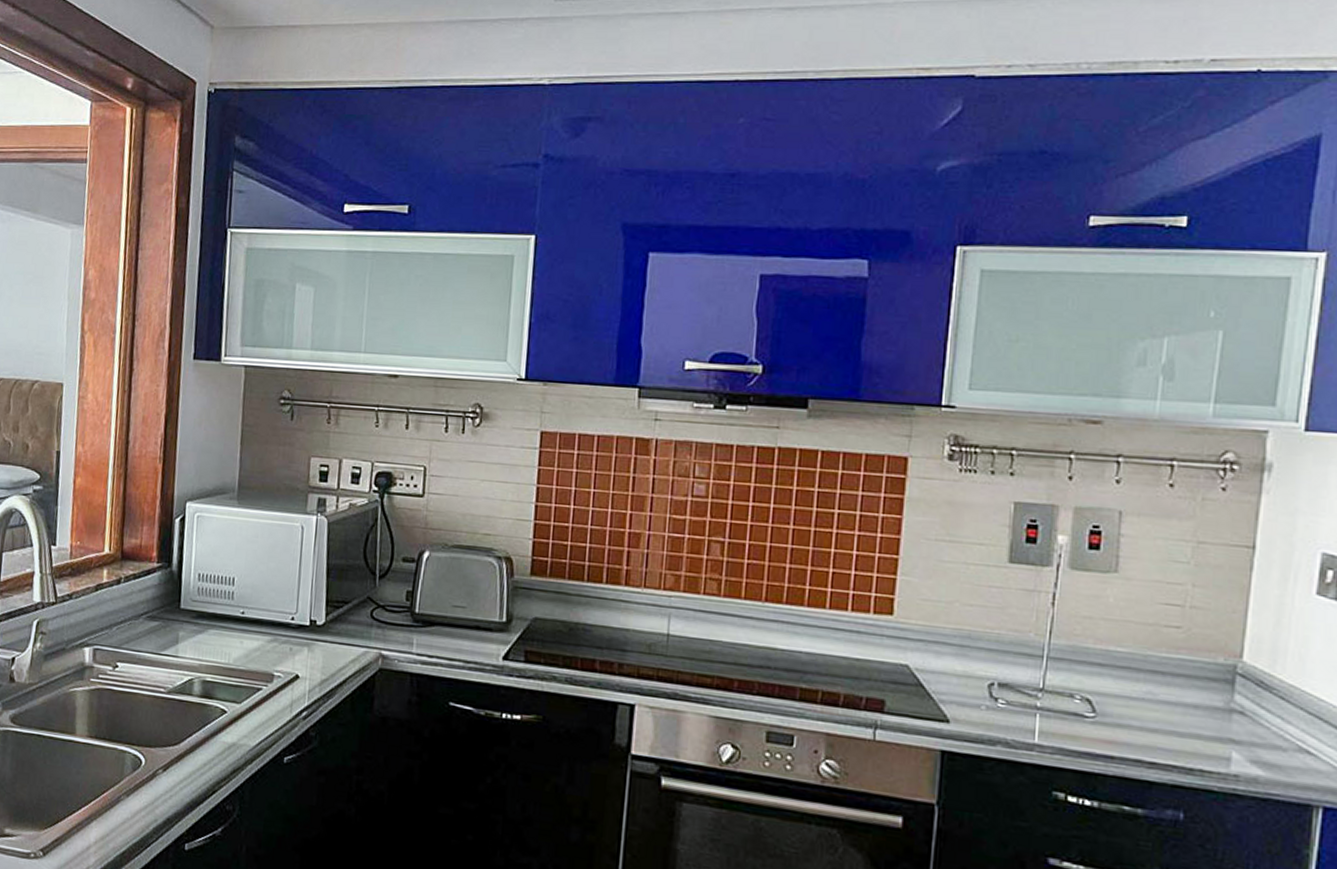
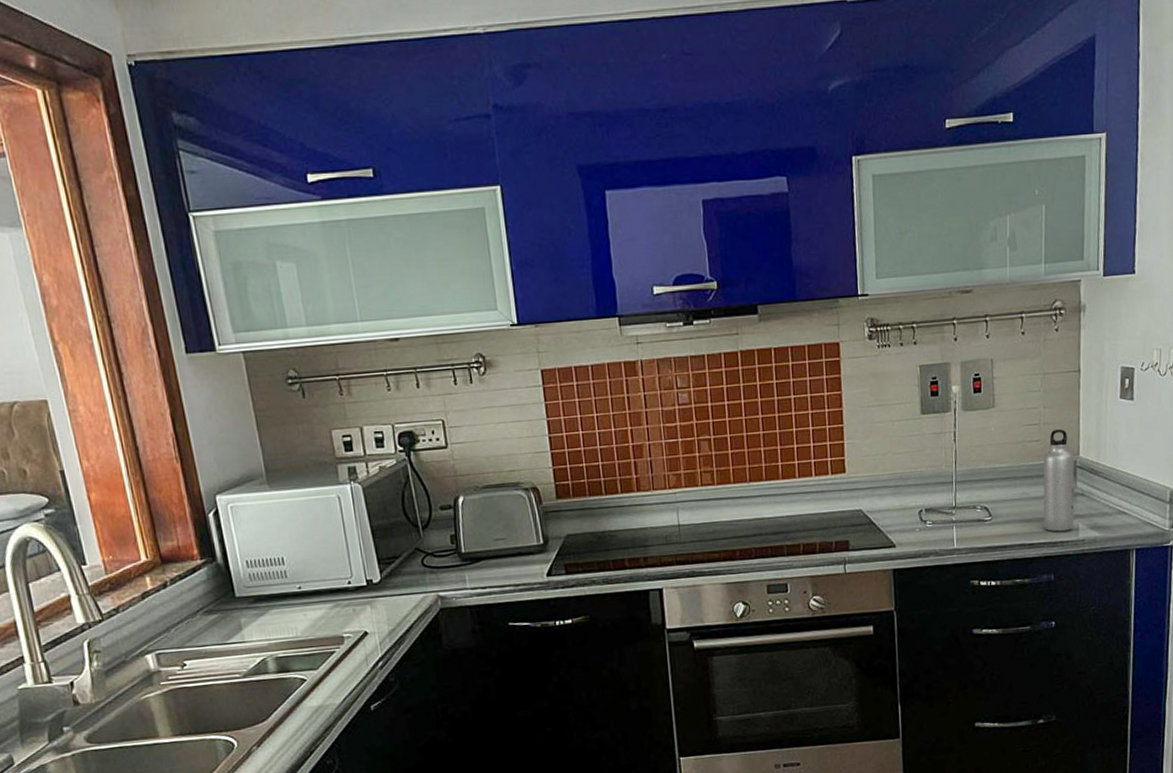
water bottle: none [1175,617,1234,758] -> present [1043,429,1074,532]

